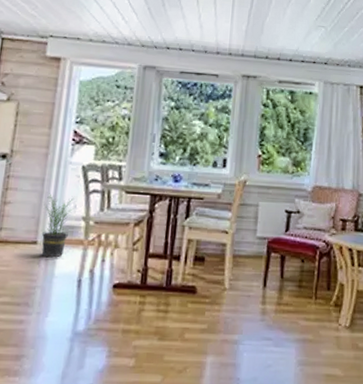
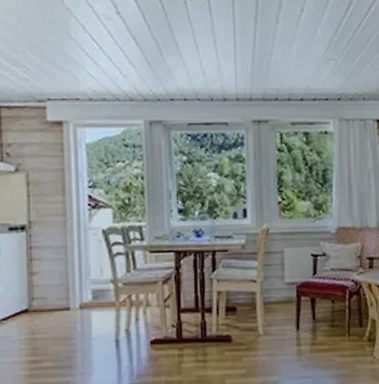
potted plant: present [41,193,74,258] -> none [70,260,101,322]

